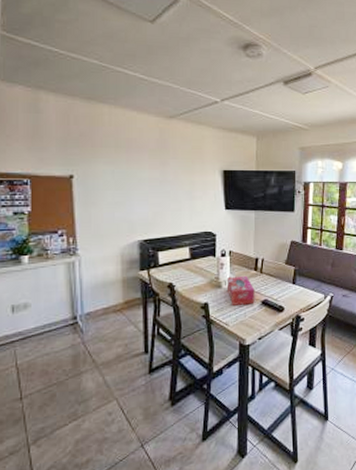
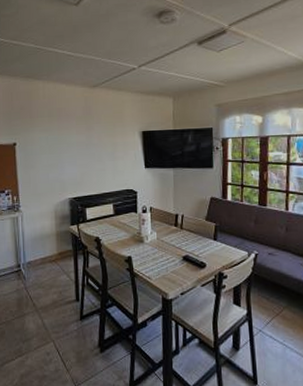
tissue box: present [227,275,255,306] -> none [149,231,176,260]

